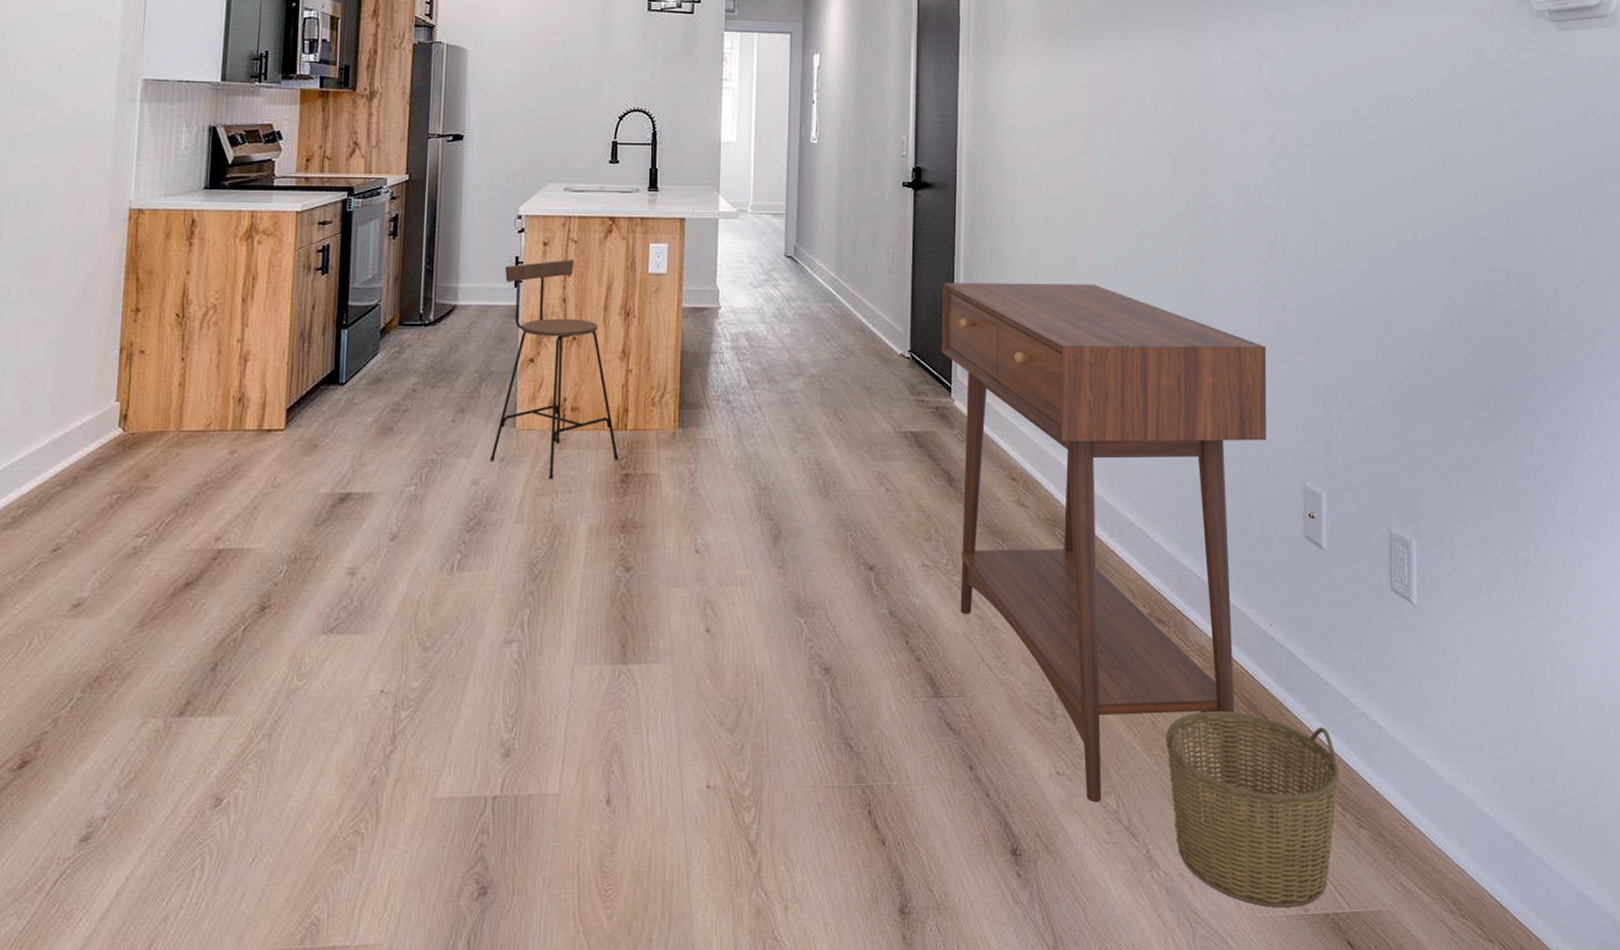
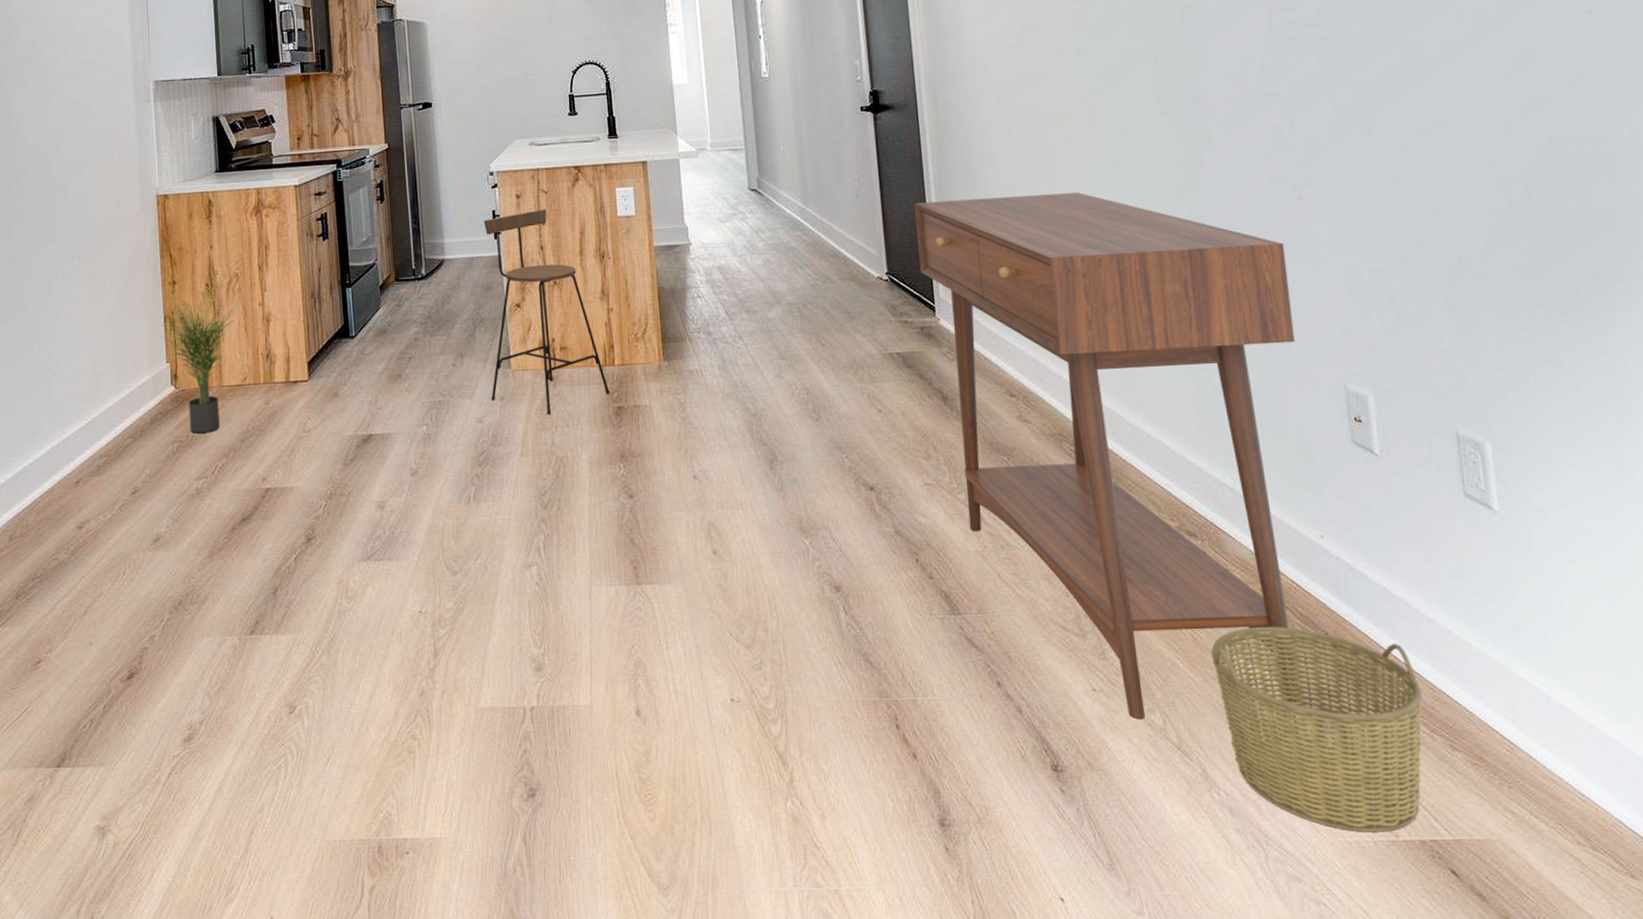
potted plant: none [115,311,211,484] -> present [162,281,238,434]

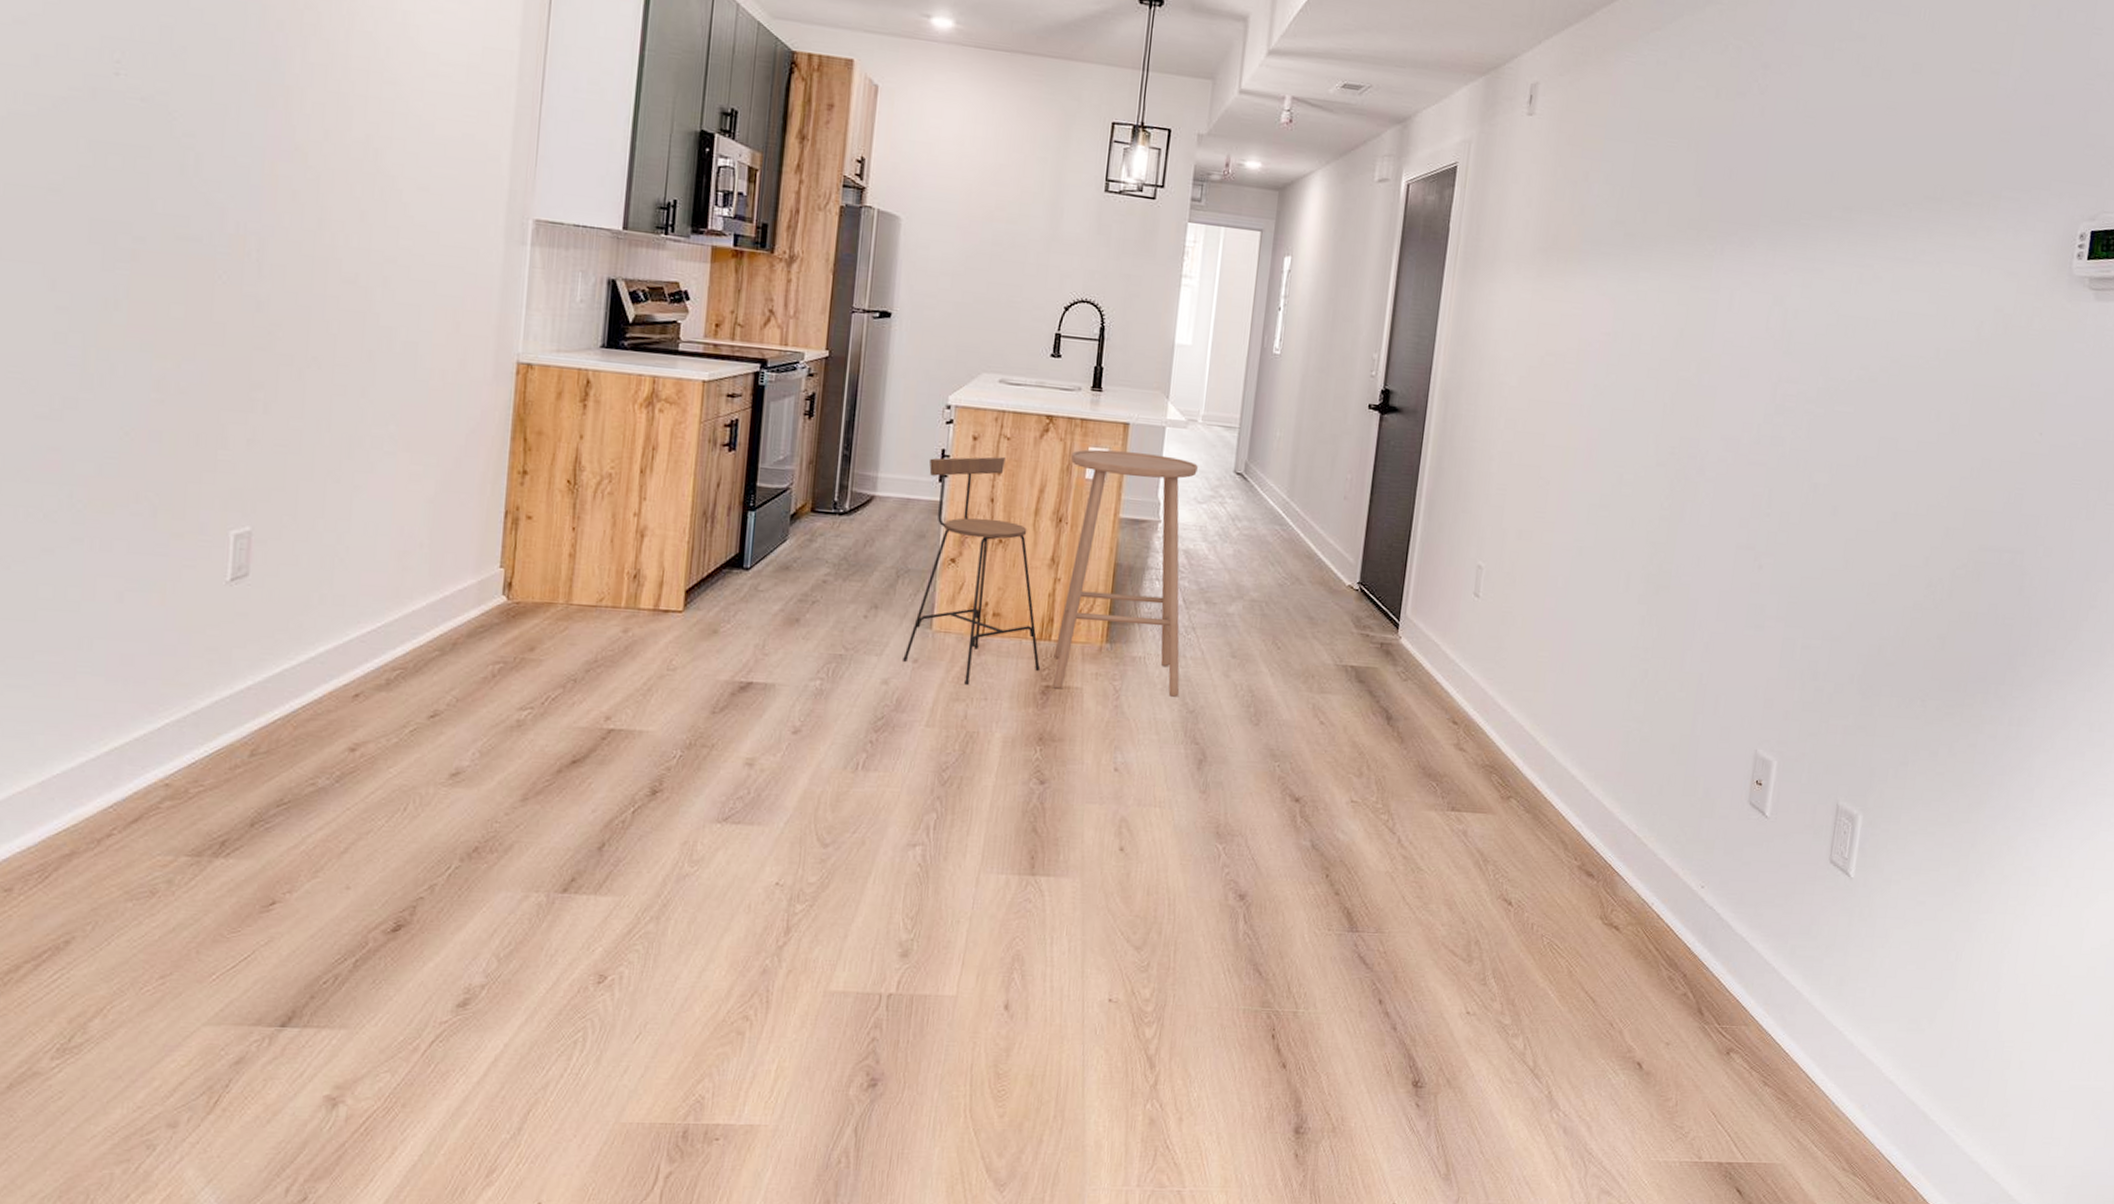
potted plant: present [162,281,238,434] -> none [499,478,605,657]
stool: none [601,184,739,409] -> present [1052,449,1198,697]
console table: present [913,192,1300,720] -> none [1385,514,1736,1043]
basket: present [1211,626,1422,833] -> none [1579,964,1752,1154]

